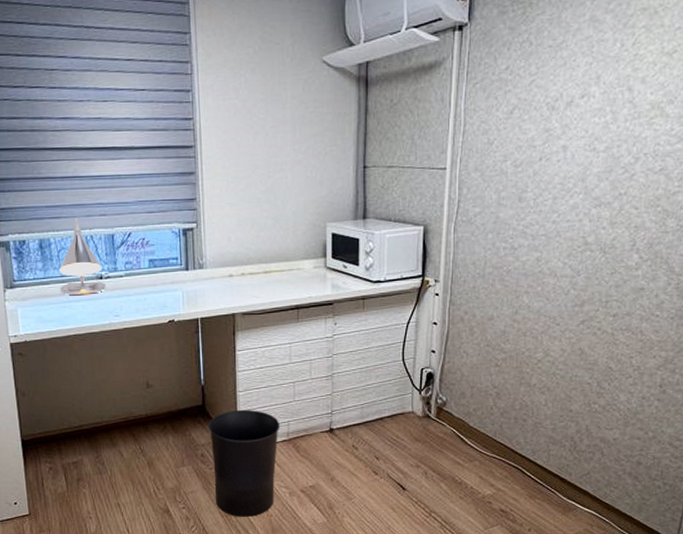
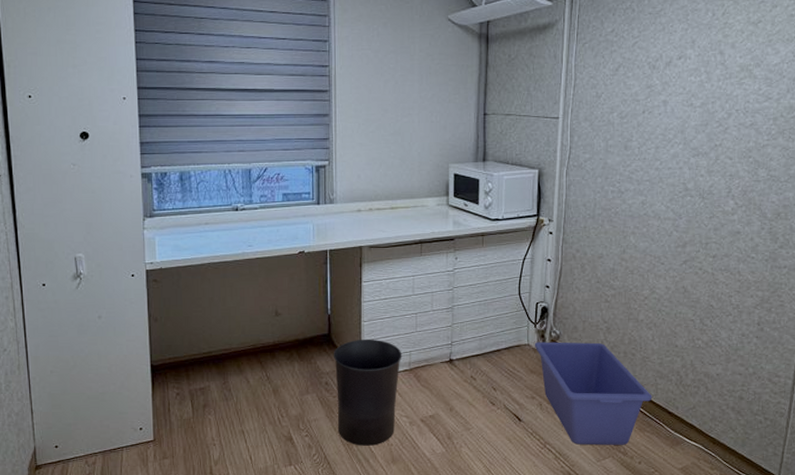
table lamp: present [59,217,107,296] -> none [197,152,242,226]
storage bin: none [419,408,544,513] -> present [534,342,652,445]

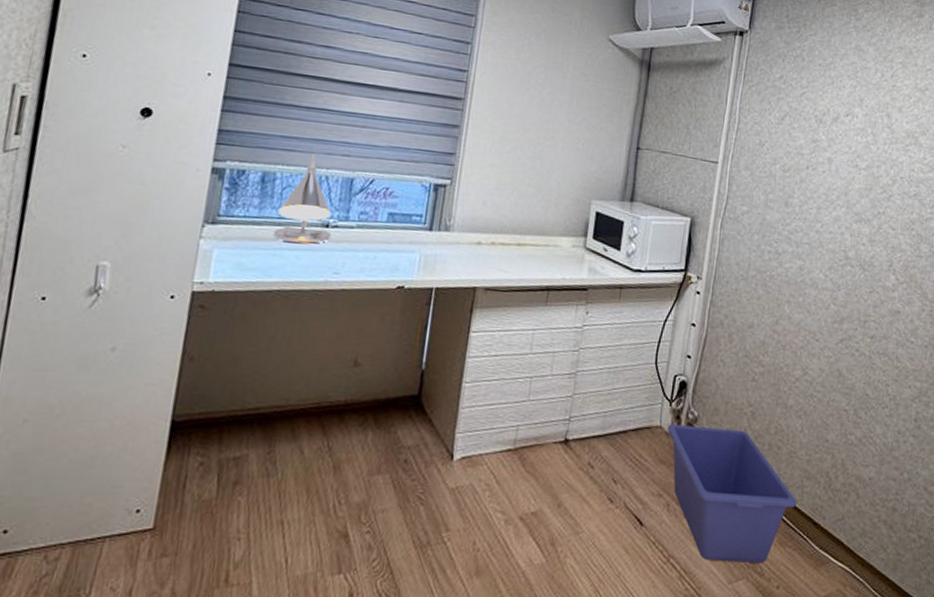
table lamp: none [197,152,242,226] -> present [273,153,332,244]
waste bin: present [334,338,402,446] -> none [411,405,508,550]

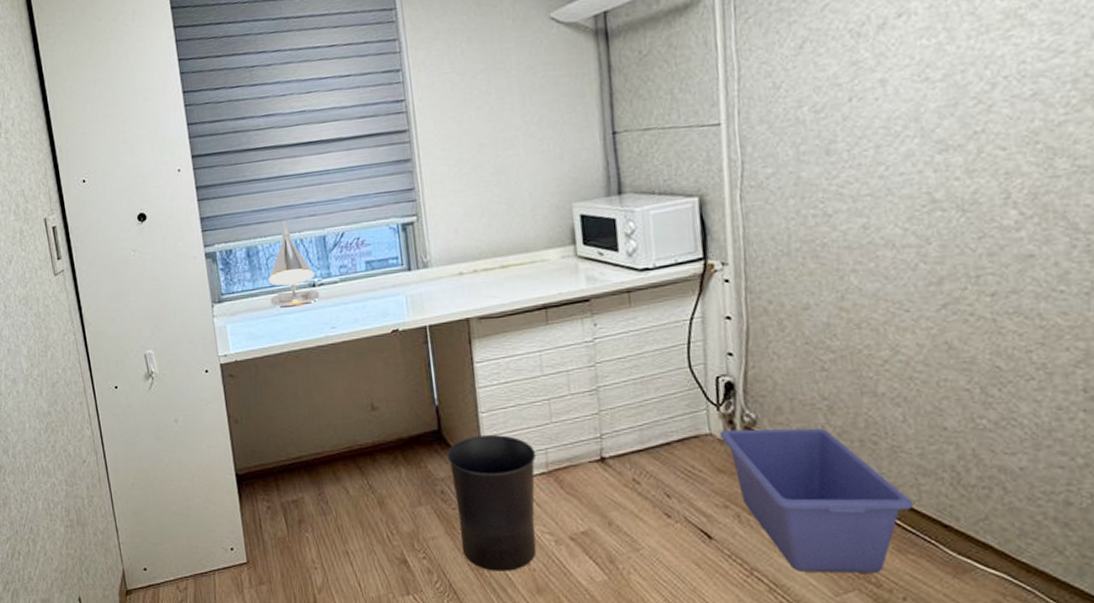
waste bin: none [411,405,508,550] -> present [447,434,537,571]

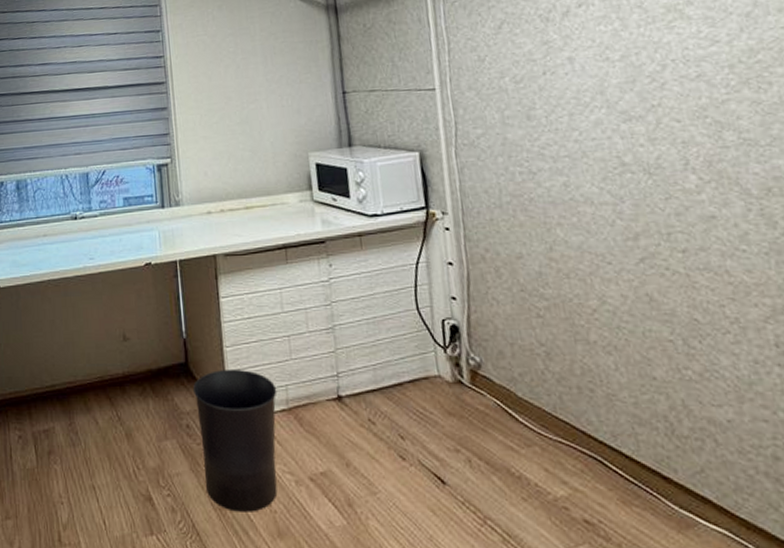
table lamp: present [269,220,320,307] -> none [35,157,81,238]
storage bin: present [719,427,914,573] -> none [447,372,634,525]

